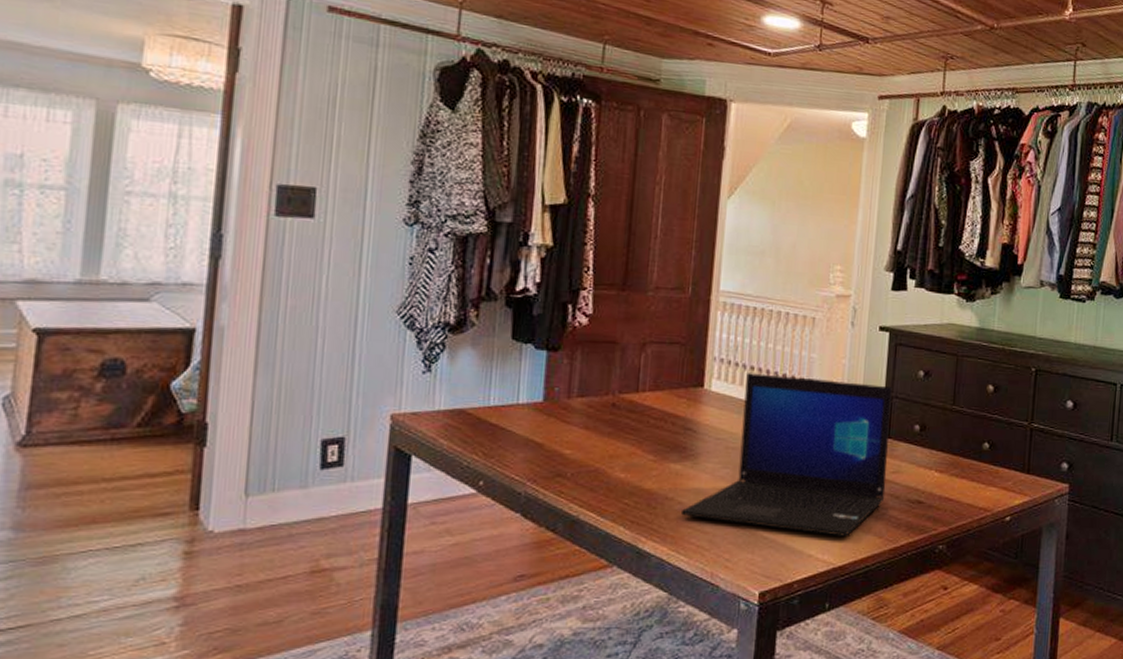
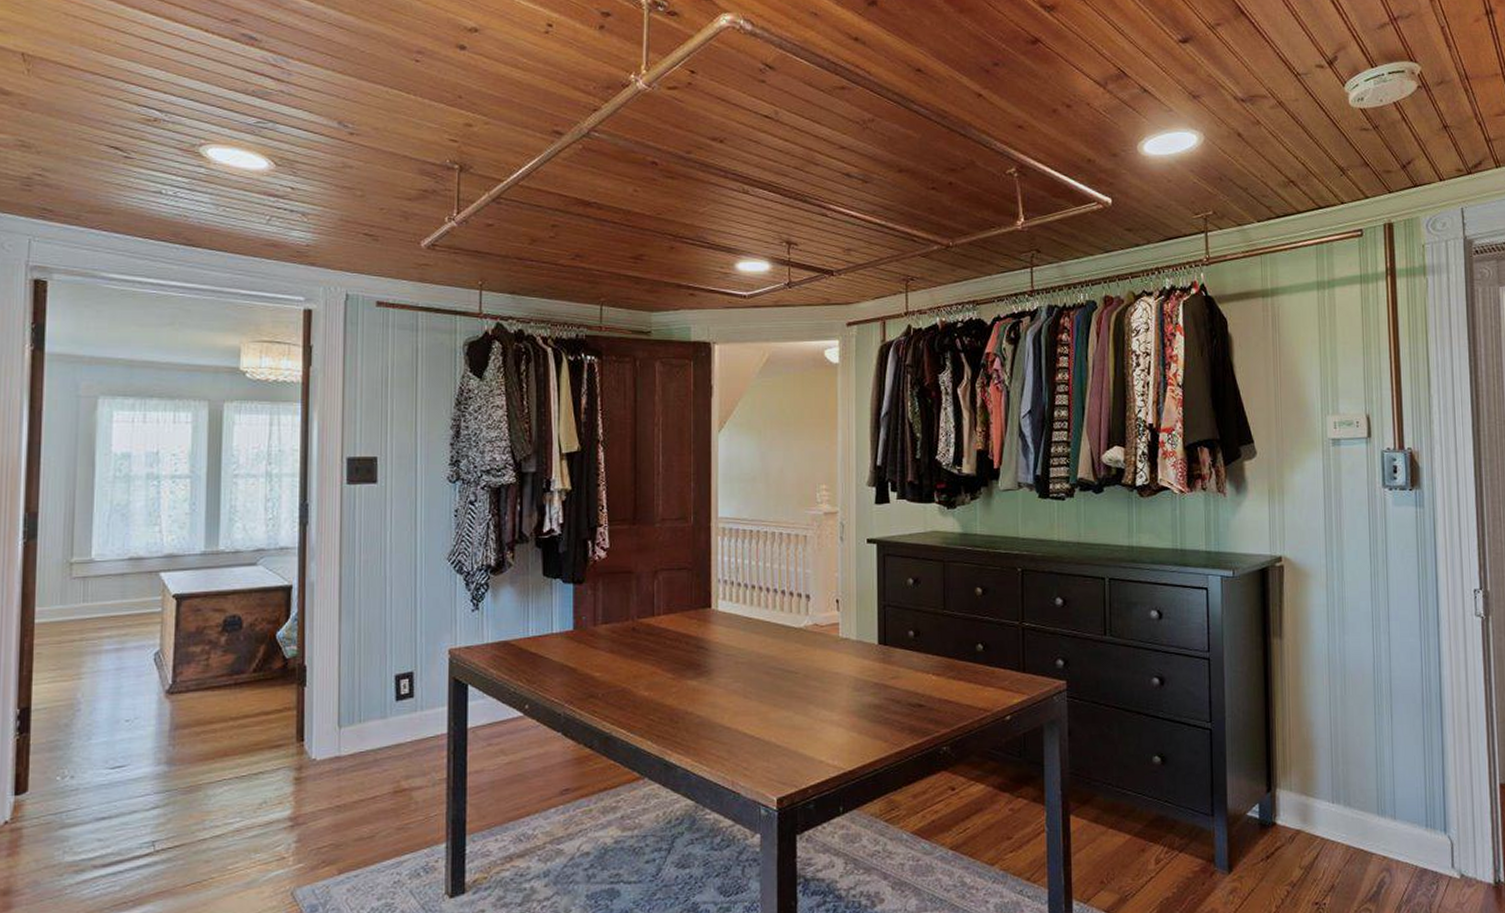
laptop: present [680,373,892,536] -> none [700,591,887,742]

